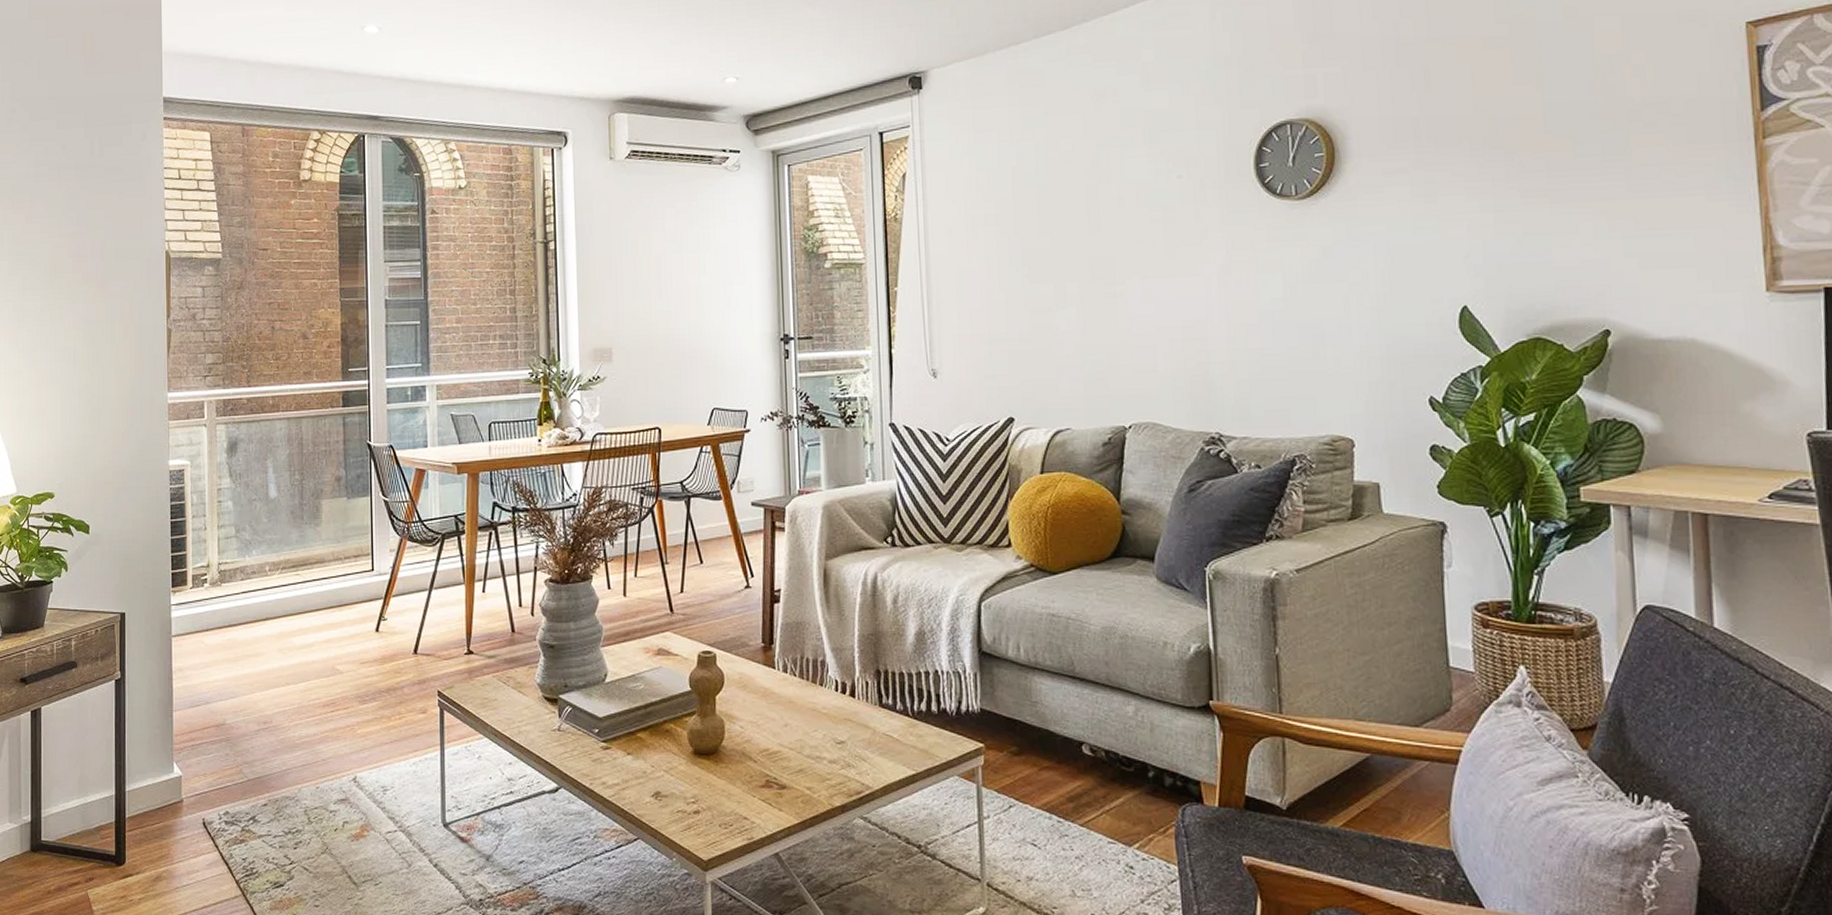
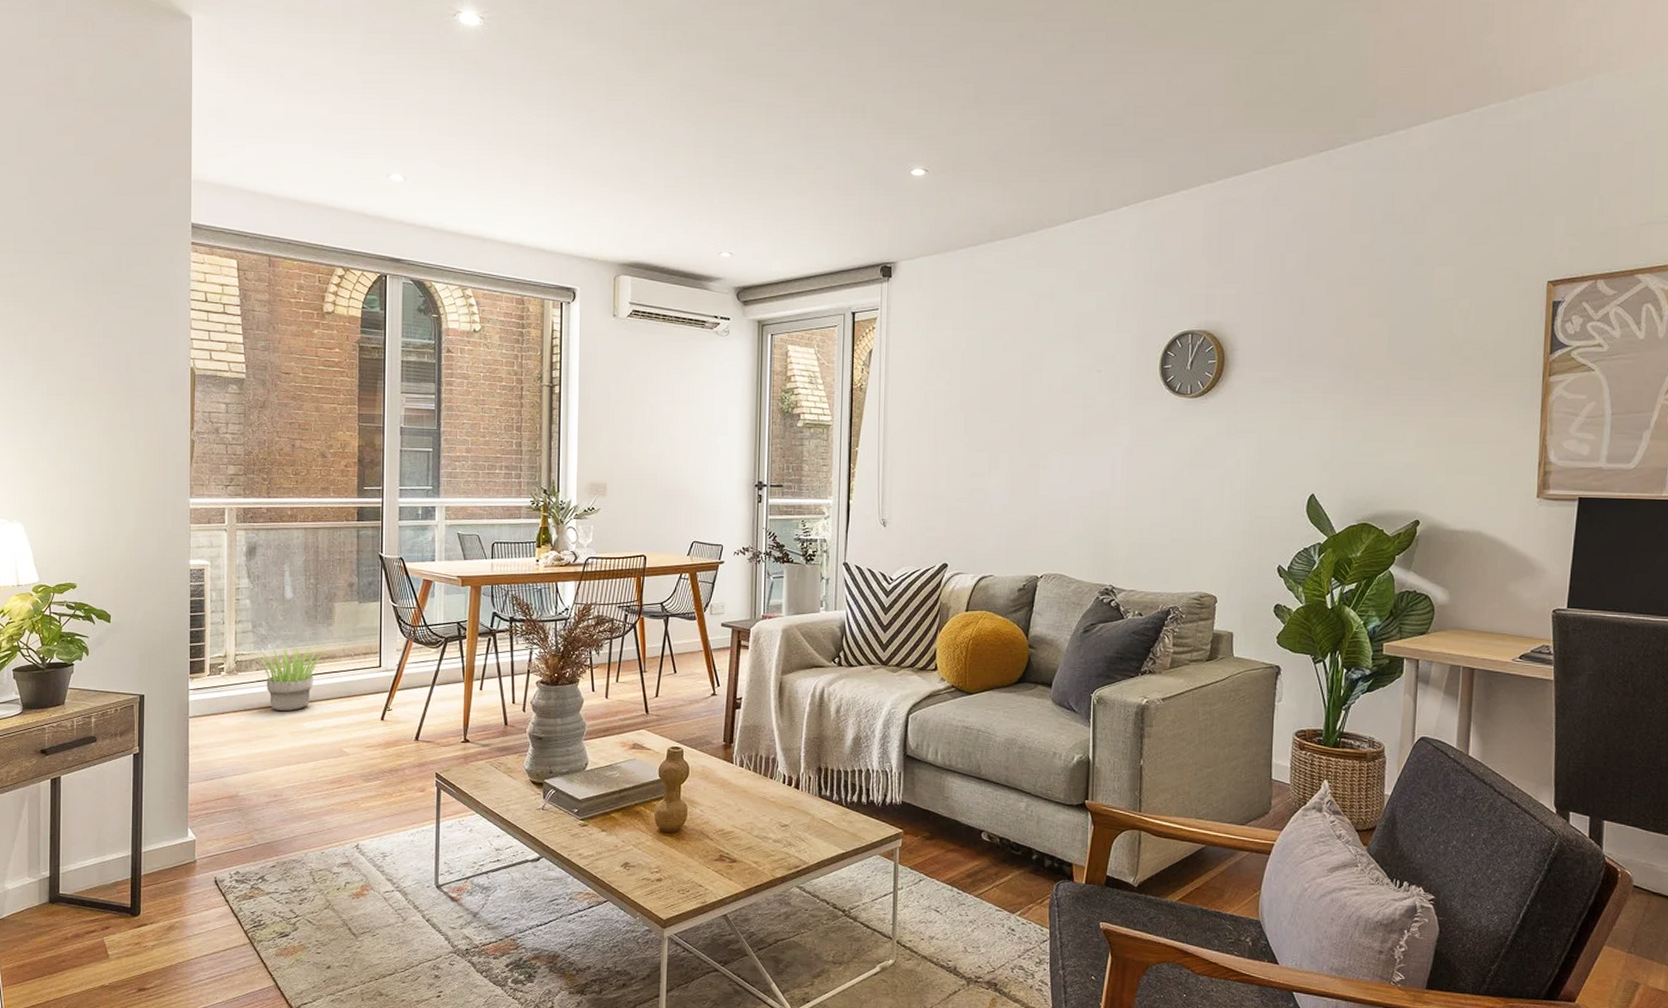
potted plant: none [237,551,315,626] -> present [253,646,326,712]

